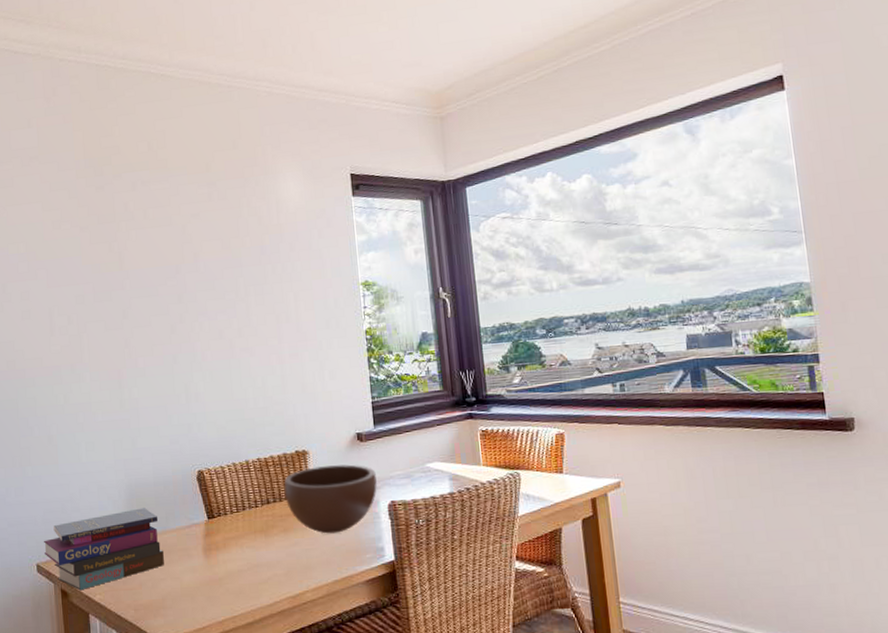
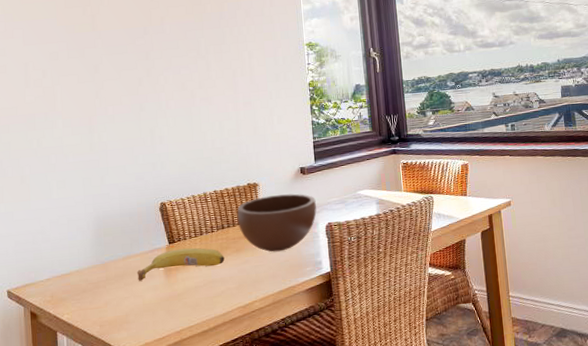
books: present [44,508,164,591] -> none [15,236,128,312]
fruit: none [173,524,271,561] -> present [136,247,225,281]

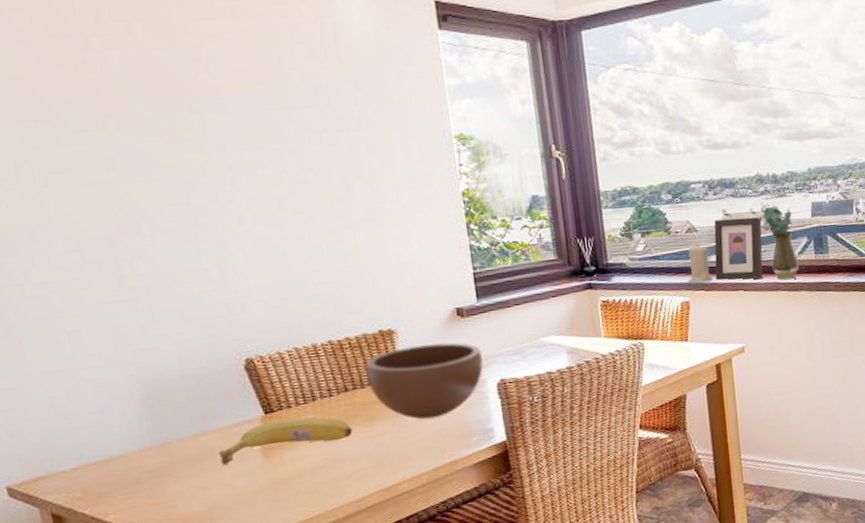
candle: none [466,119,486,150] -> present [687,243,713,284]
picture frame: none [486,98,525,148] -> present [714,217,763,281]
vase: none [521,87,552,148] -> present [760,202,799,281]

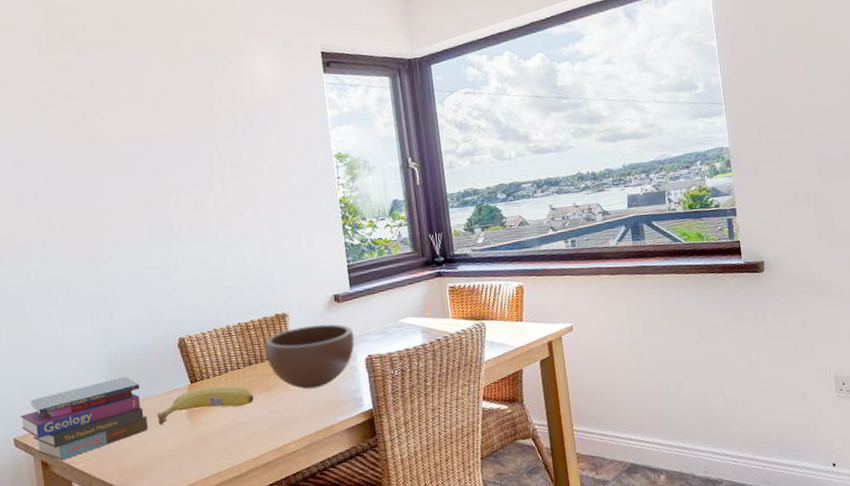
books: none [14,407,207,513] -> present [20,377,148,461]
candle: present [687,243,713,284] -> none [521,235,543,270]
picture frame: present [714,217,763,281] -> none [542,210,587,267]
vase: present [760,202,799,281] -> none [582,197,618,266]

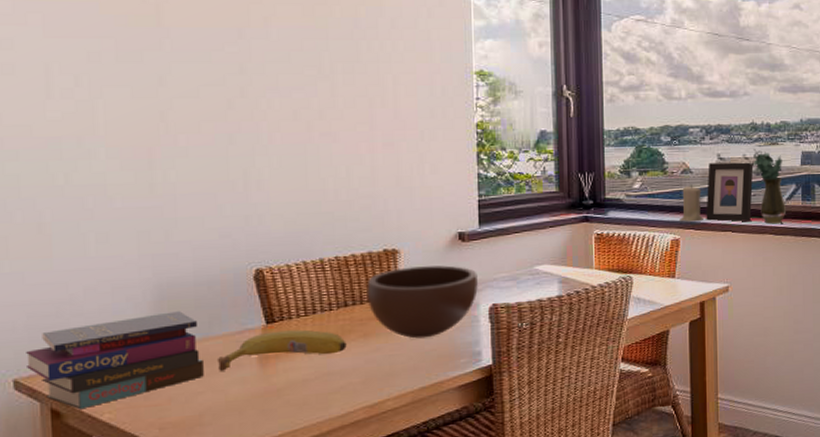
candle: none [521,235,543,270] -> present [678,184,703,222]
picture frame: none [542,210,587,267] -> present [706,162,754,222]
vase: none [582,197,618,266] -> present [753,149,786,225]

